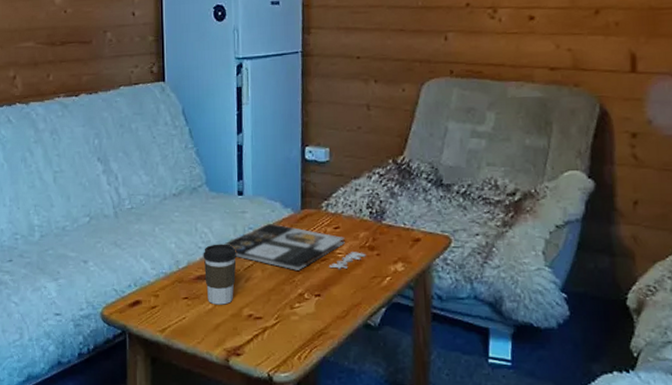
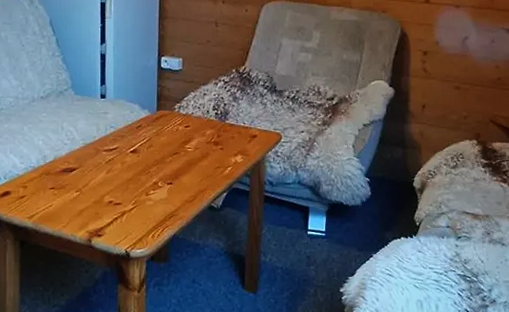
coffee cup: present [203,244,238,305] -> none [68,140,100,194]
magazine: present [224,223,366,270] -> none [88,122,211,163]

